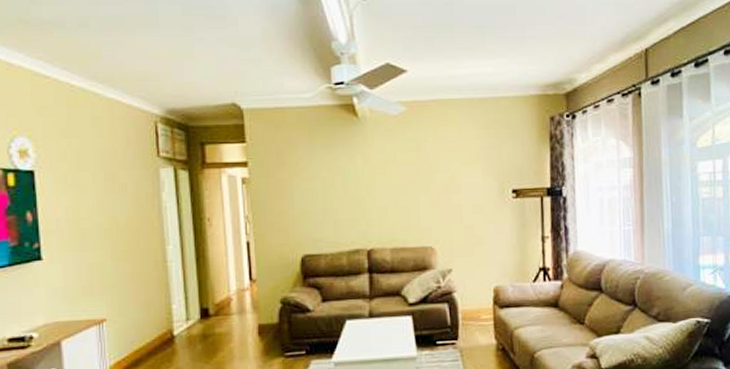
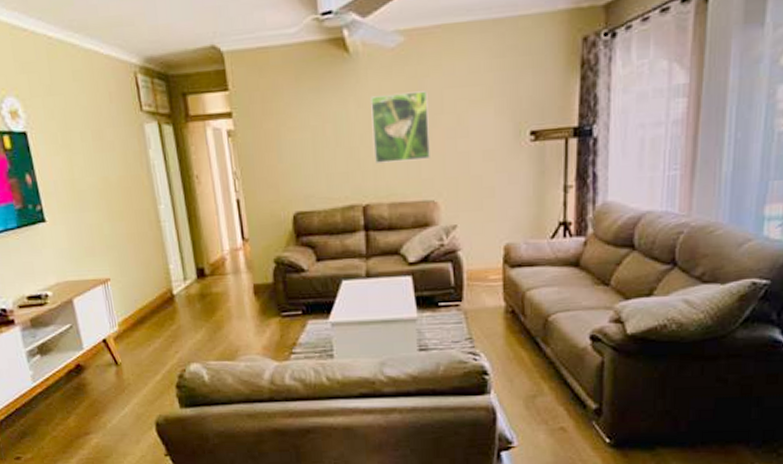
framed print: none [376,152,428,212] -> present [371,91,430,163]

